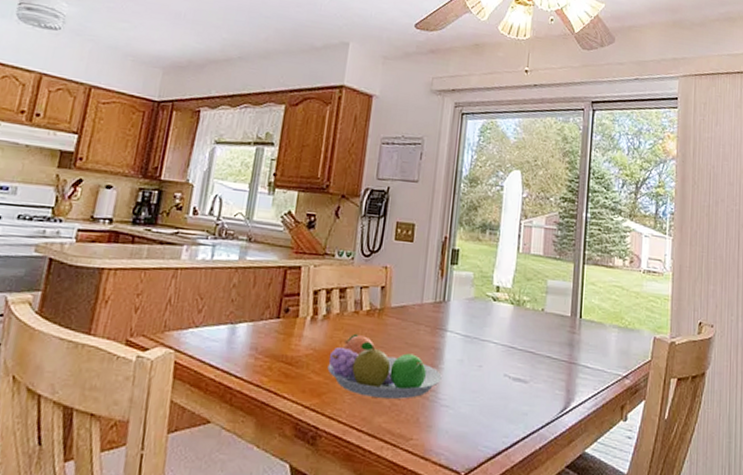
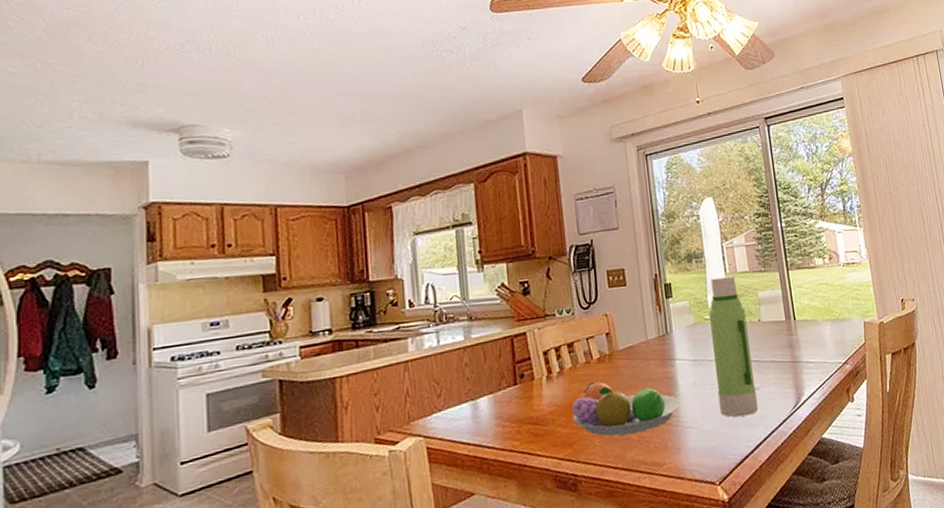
water bottle: none [481,255,530,409] -> present [708,276,759,418]

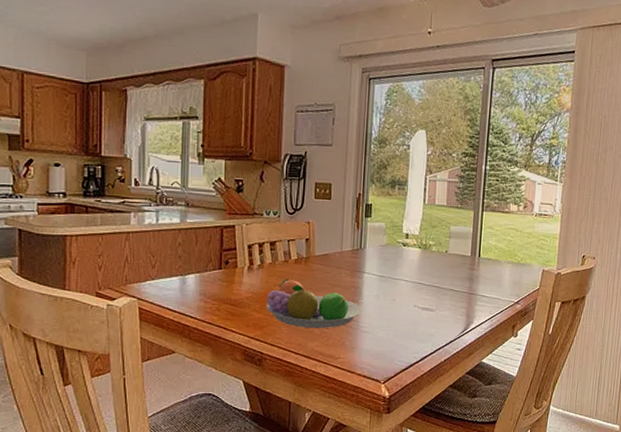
water bottle: present [708,276,759,418] -> none [395,206,435,332]

